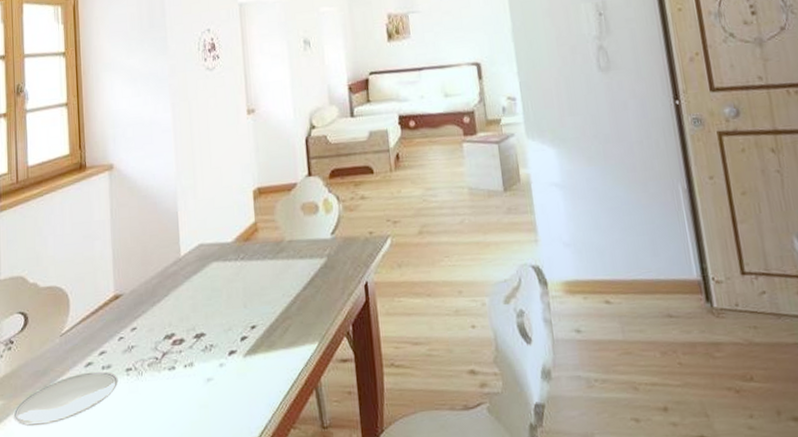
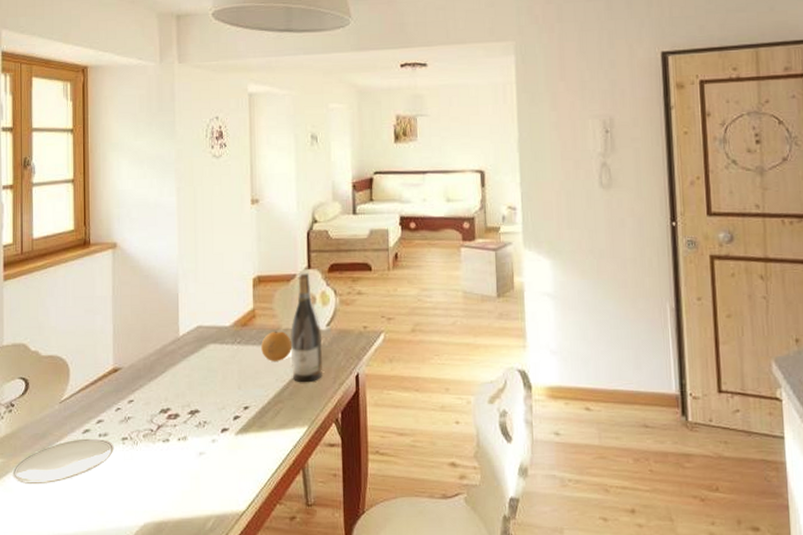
fruit: none [265,243,297,276] -> present [261,330,291,362]
wine bottle: none [294,181,331,296] -> present [290,273,323,382]

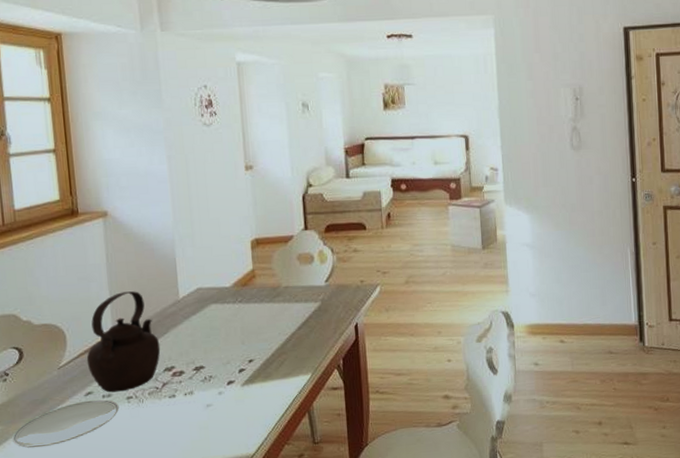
teapot: none [87,326,158,432] -> present [86,291,161,393]
fruit: present [261,330,291,362] -> none [262,288,292,317]
wine bottle: present [290,273,323,382] -> none [290,234,324,334]

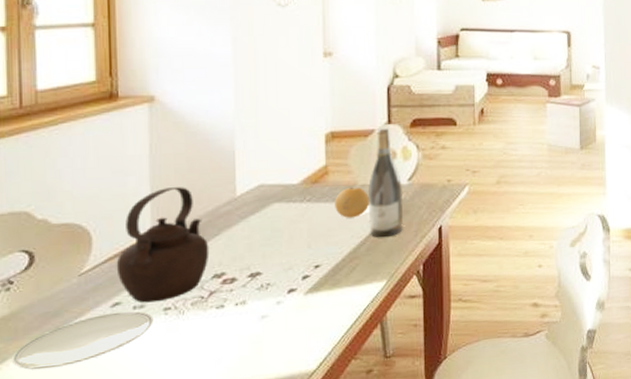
fruit: none [262,288,292,317] -> present [335,187,369,218]
wine bottle: none [290,234,324,334] -> present [367,128,404,237]

